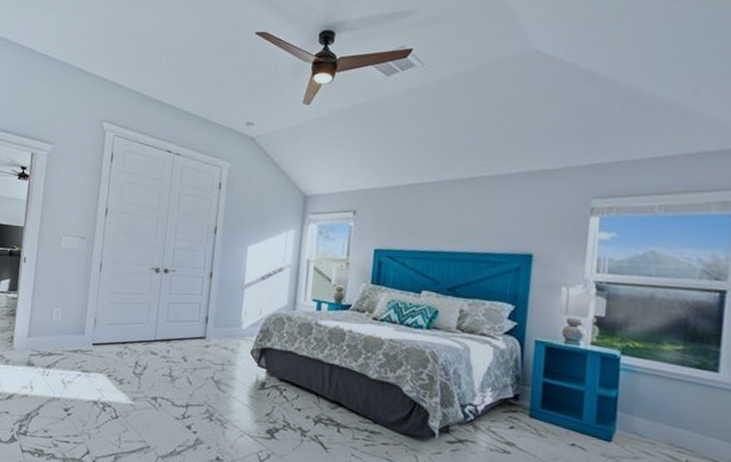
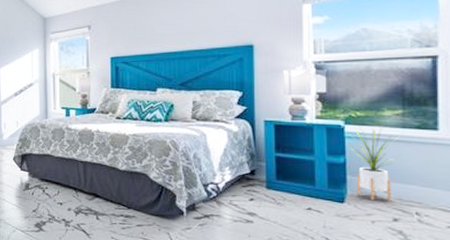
house plant: none [621,358,681,446] -> present [347,126,402,201]

